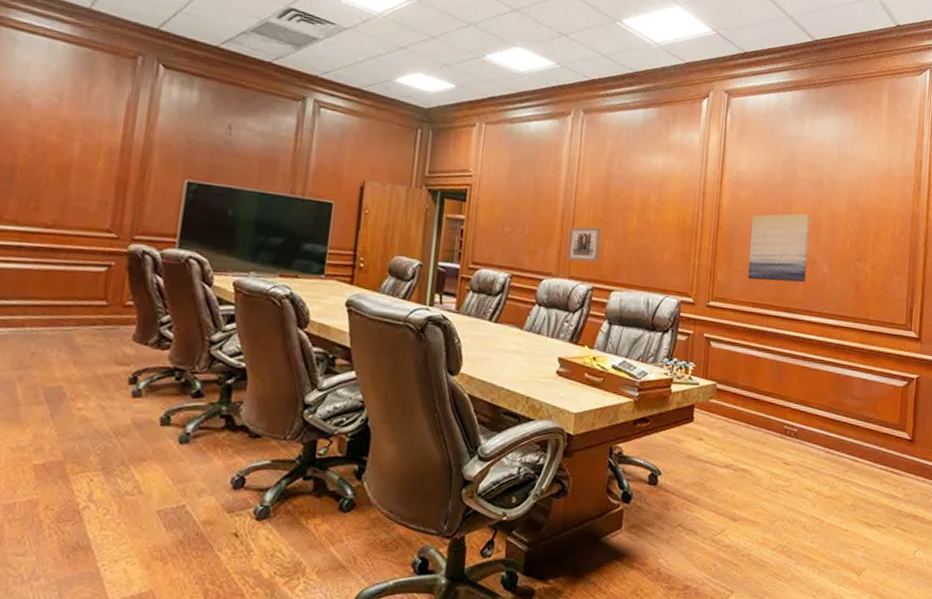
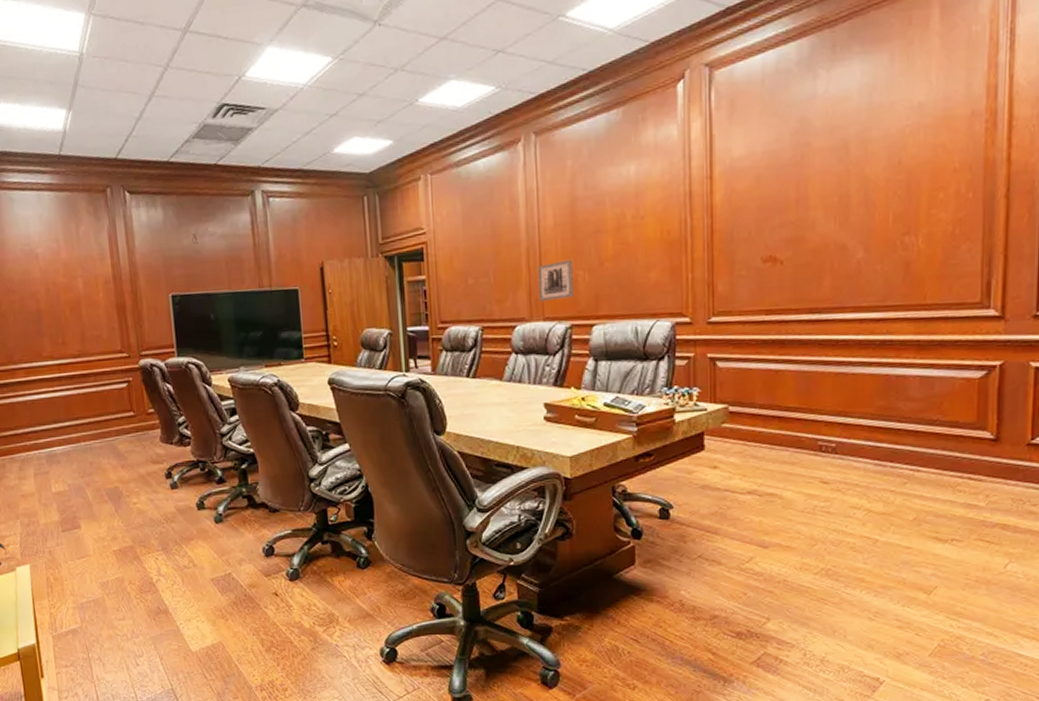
wall art: present [748,213,811,283] -> none [755,190,835,284]

